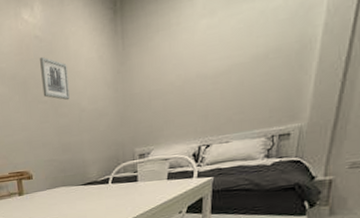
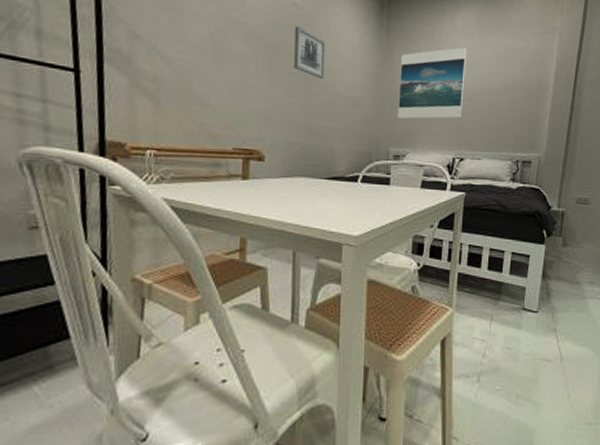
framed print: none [138,26,210,120] -> present [398,46,467,119]

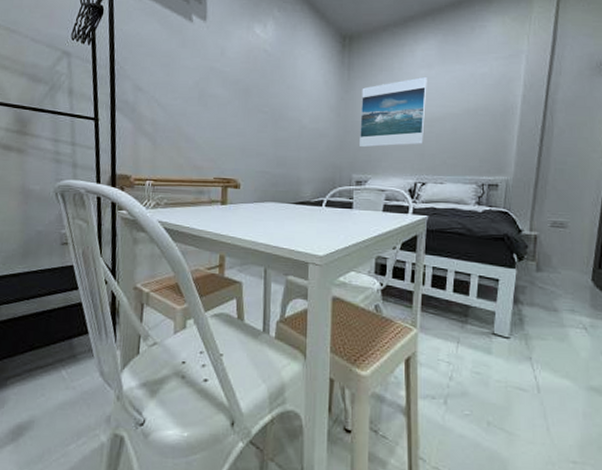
wall art: present [293,25,326,80] -> none [265,69,292,115]

